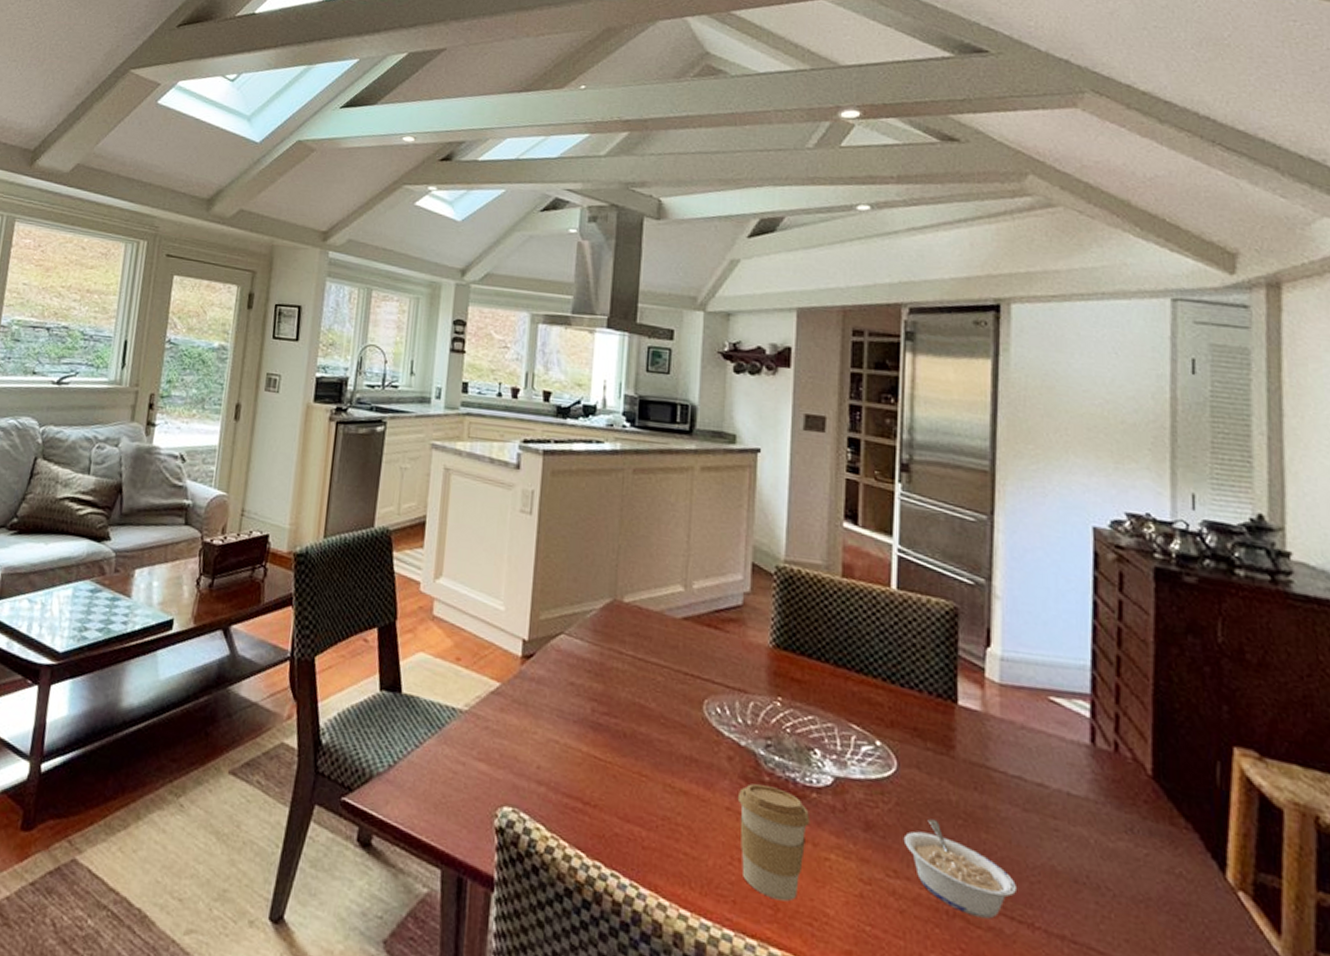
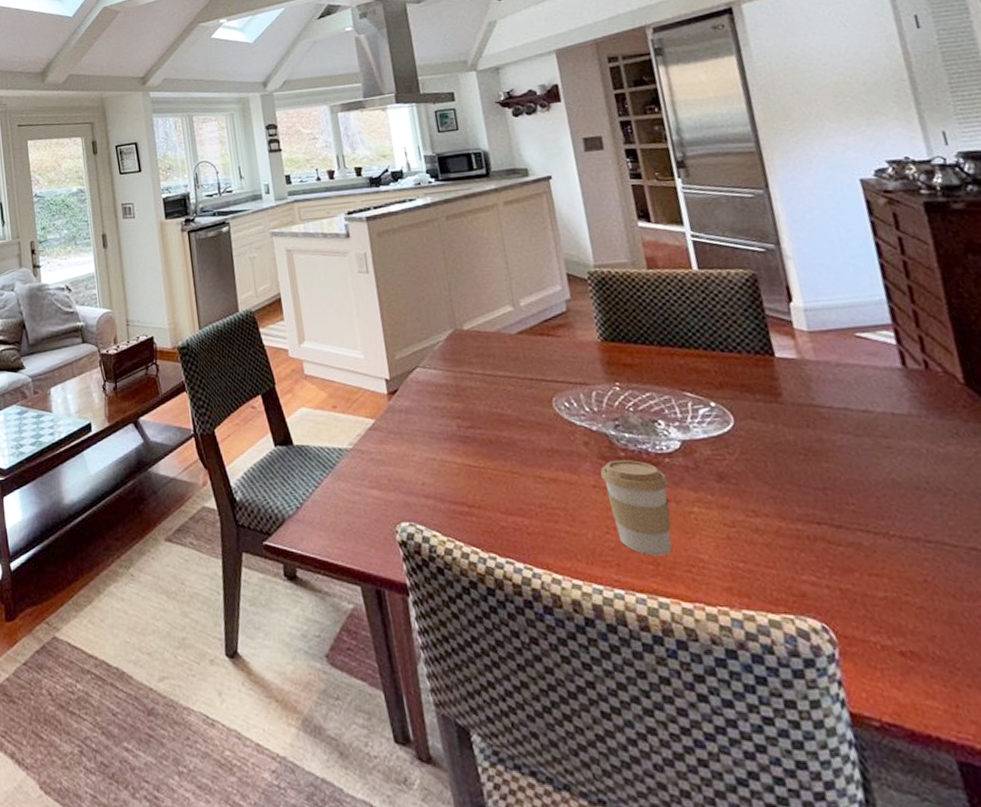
legume: present [903,819,1018,919] -> none [754,460,867,537]

